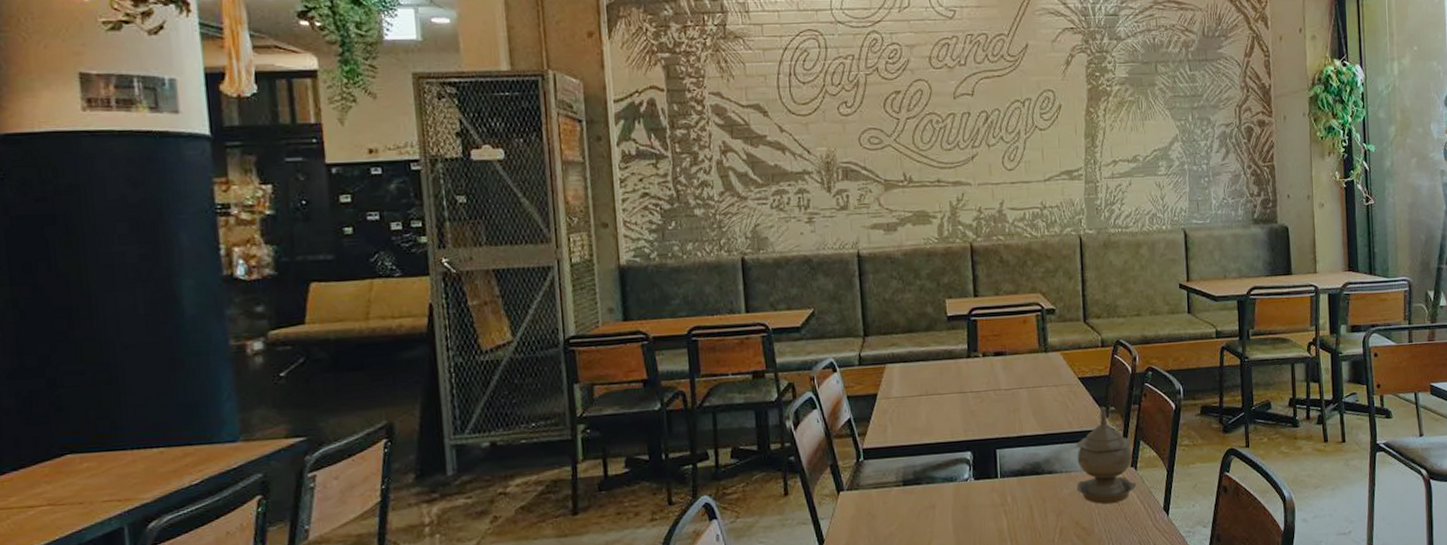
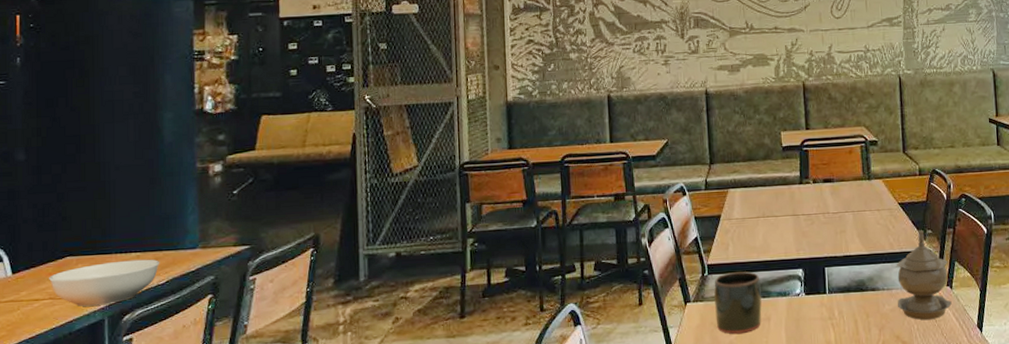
bowl: none [45,455,191,513] -> present [49,259,160,307]
mug: none [871,455,926,524] -> present [714,271,762,334]

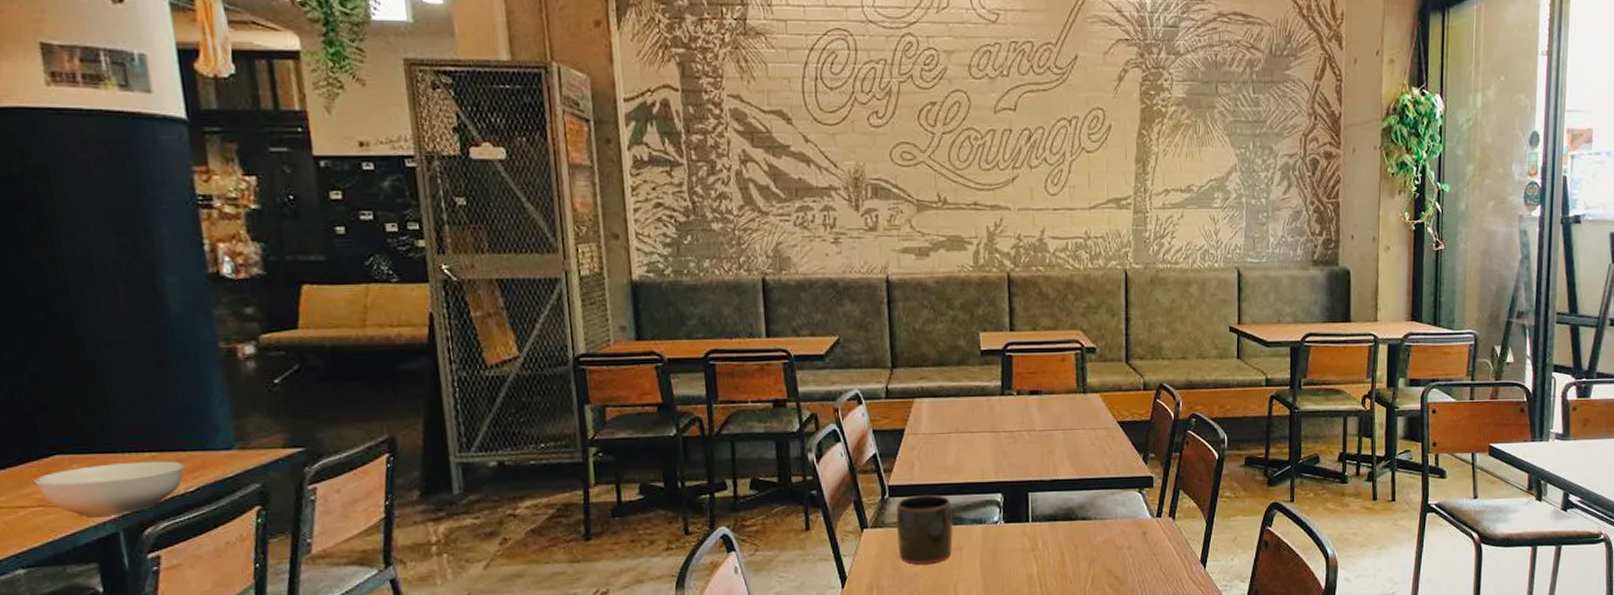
sugar bowl: present [897,230,952,320] -> none [1110,453,1173,553]

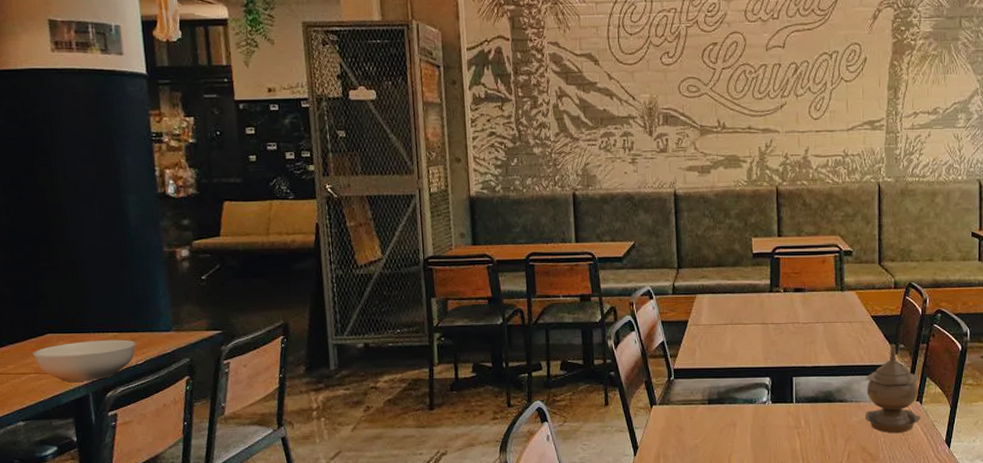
mug: present [896,495,953,564] -> none [680,377,728,437]
sugar bowl: none [1110,453,1173,553] -> present [864,344,921,433]

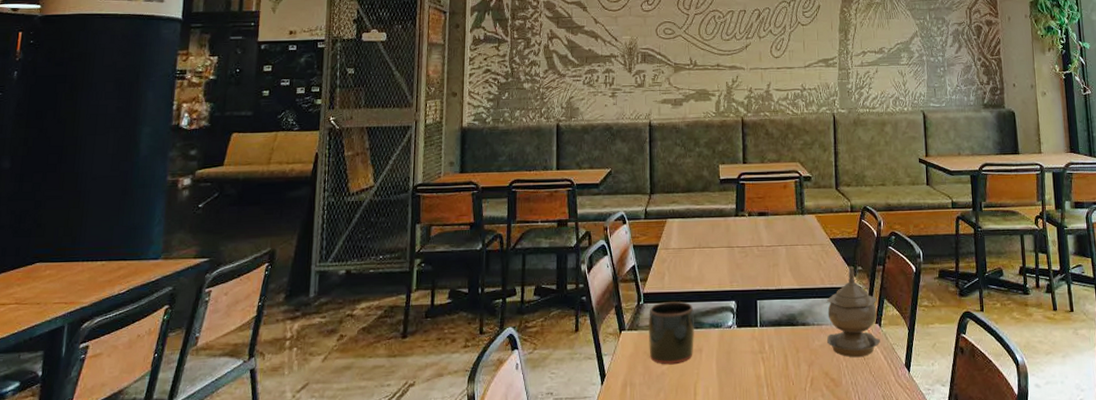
bowl: present [33,339,137,382] -> none [17,268,123,312]
mug: none [680,377,728,437] -> present [649,301,694,364]

